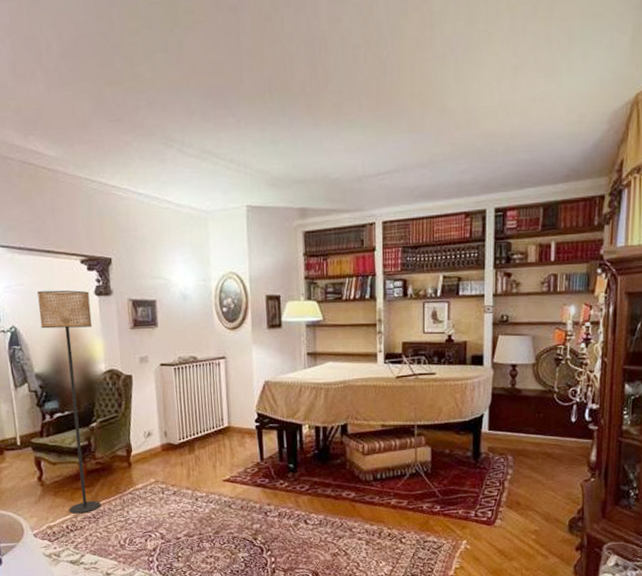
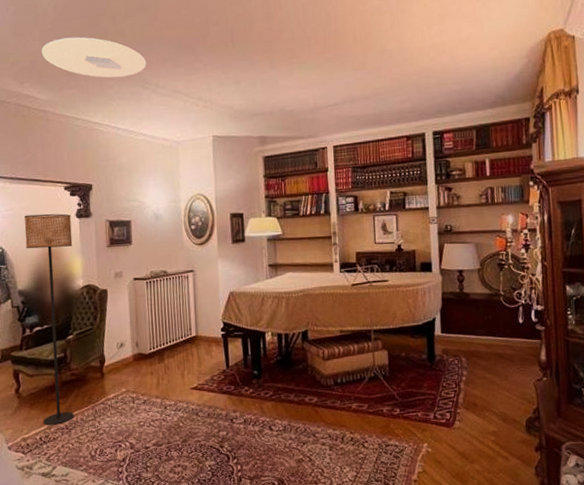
ceiling light: none [46,80,170,133] -> present [41,37,147,78]

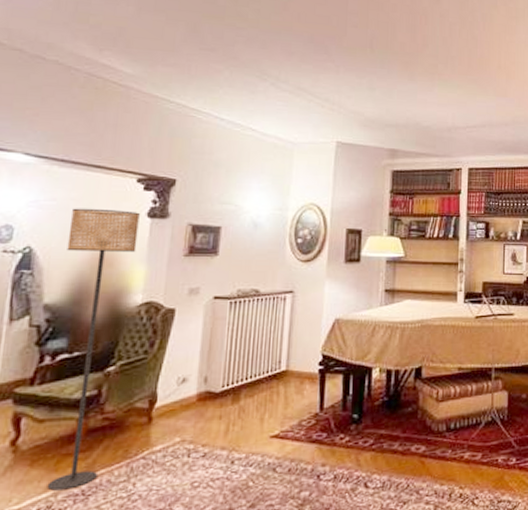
ceiling light: present [41,37,147,78] -> none [134,8,269,64]

